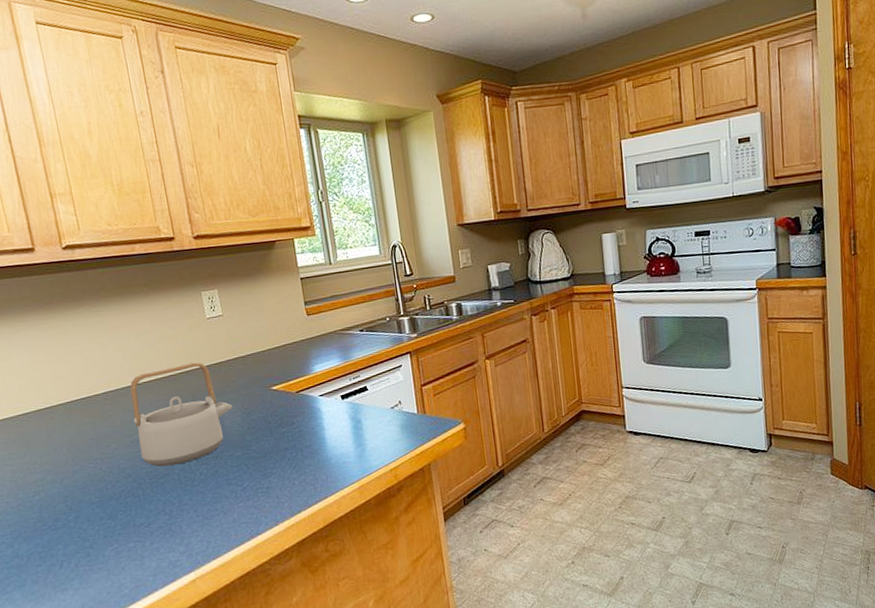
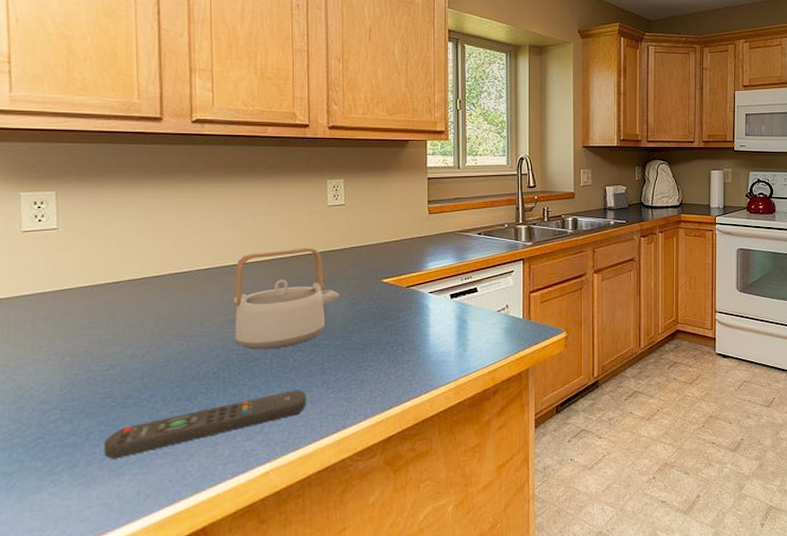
remote control: none [44,501,219,577] -> present [104,390,307,459]

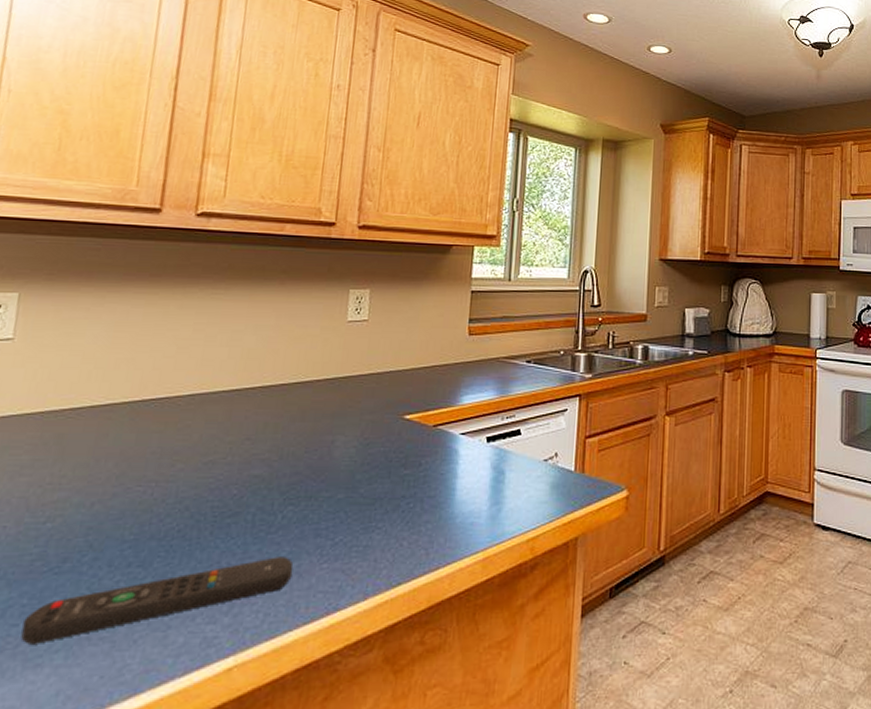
teapot: present [233,247,340,350] -> none [212,372,350,501]

